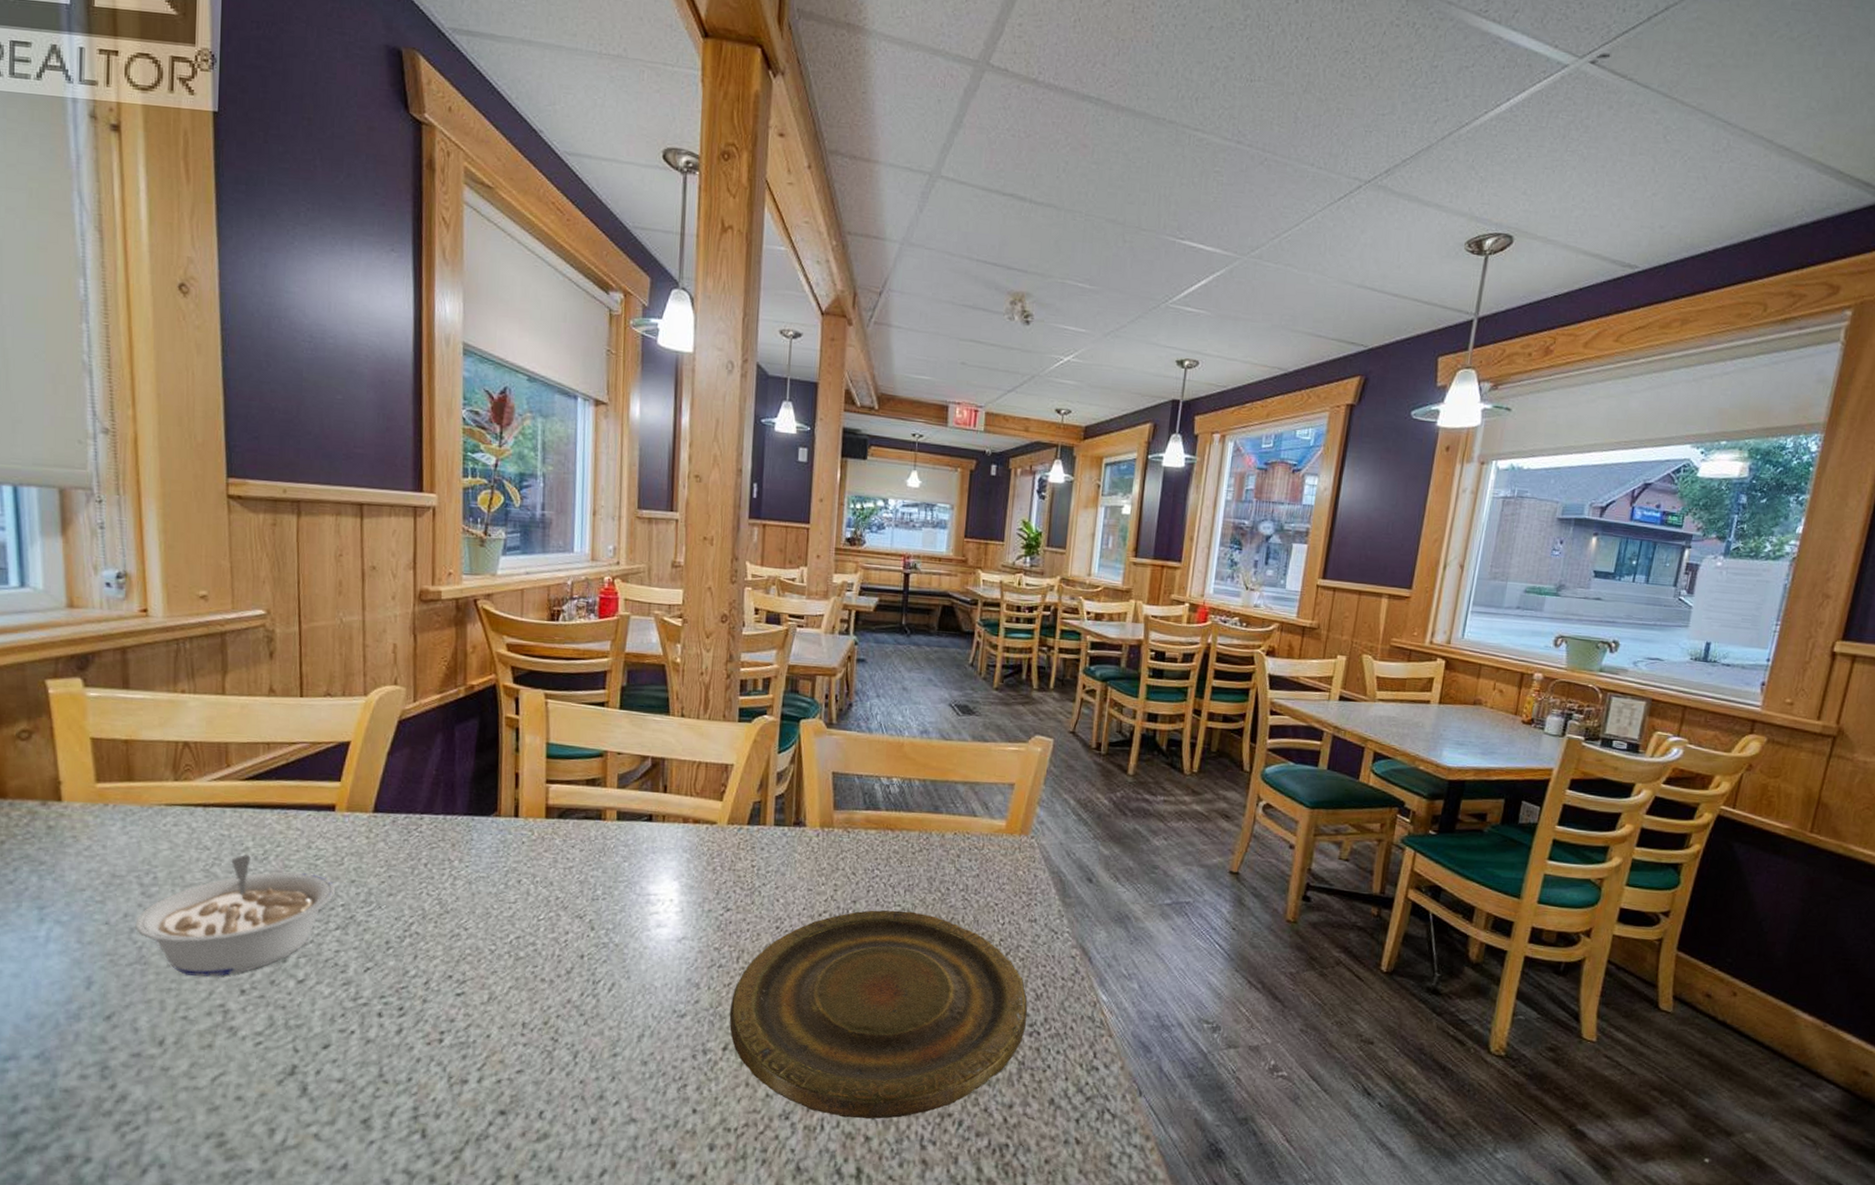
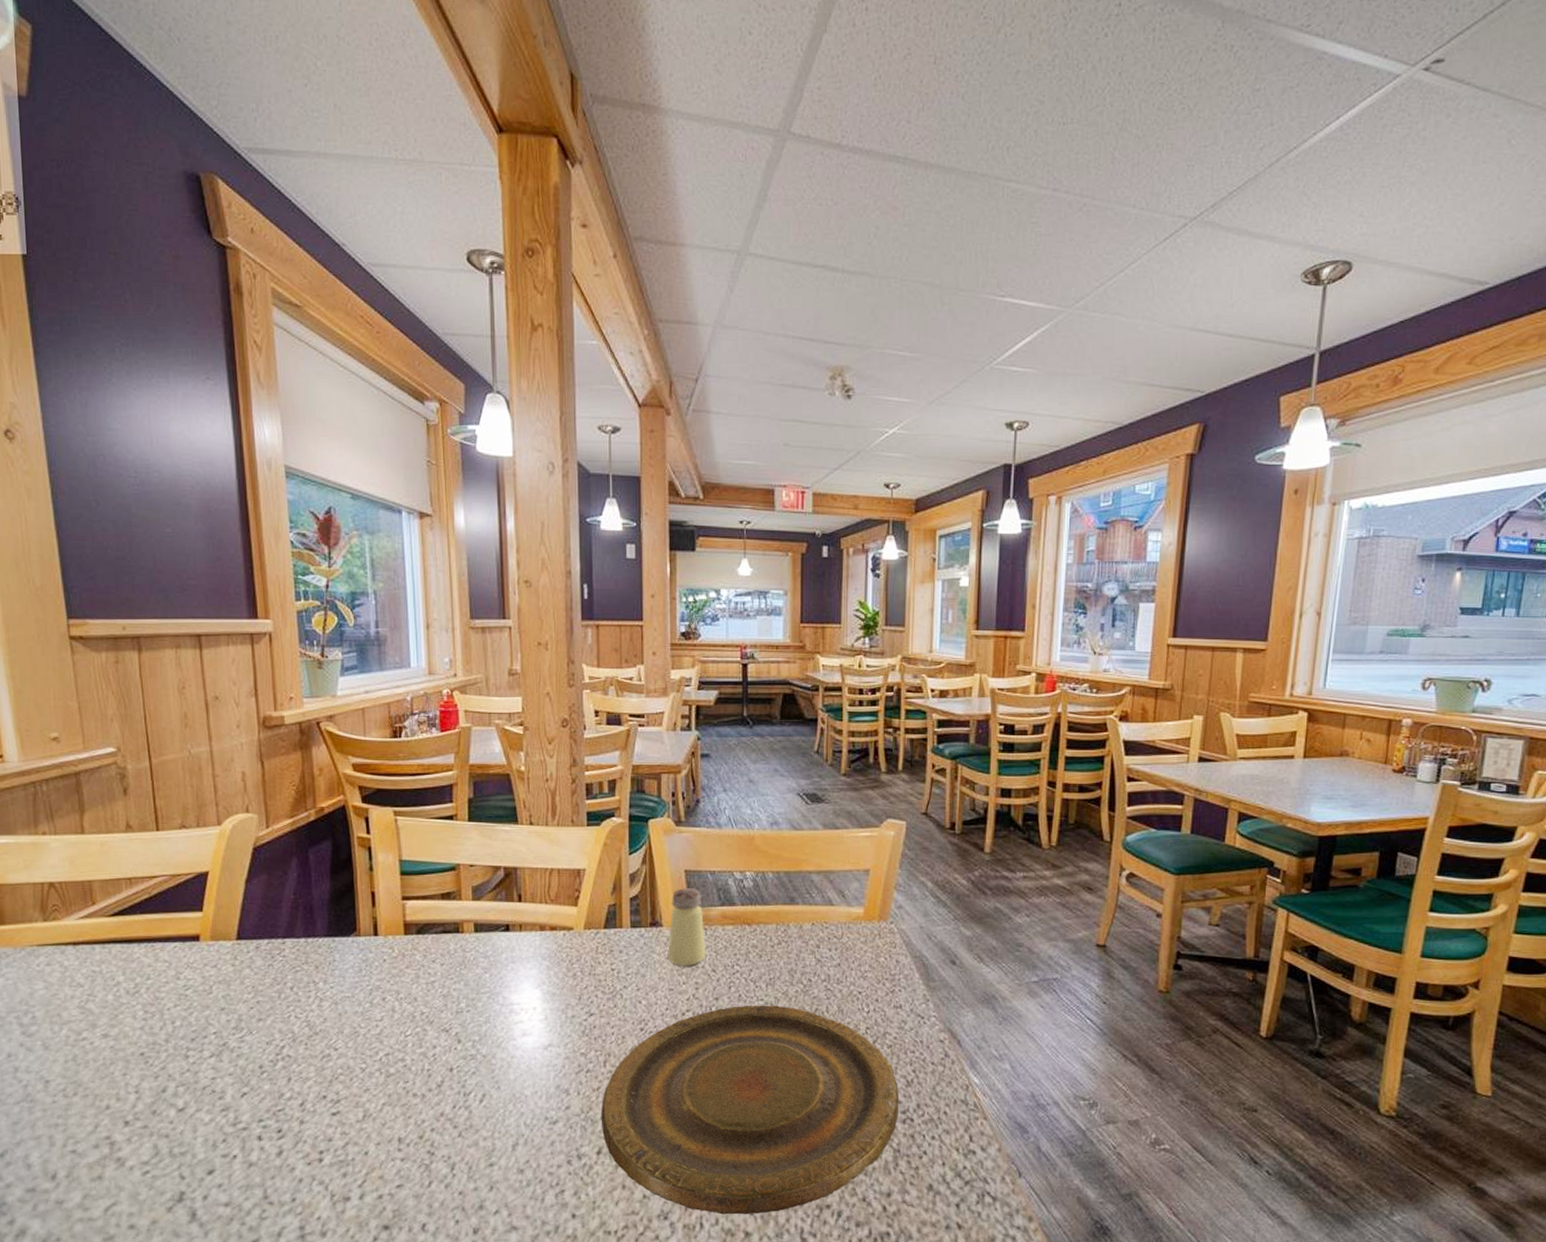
legume: present [135,855,336,977] -> none [19,990,207,1111]
saltshaker: none [808,790,848,868] -> present [667,888,707,967]

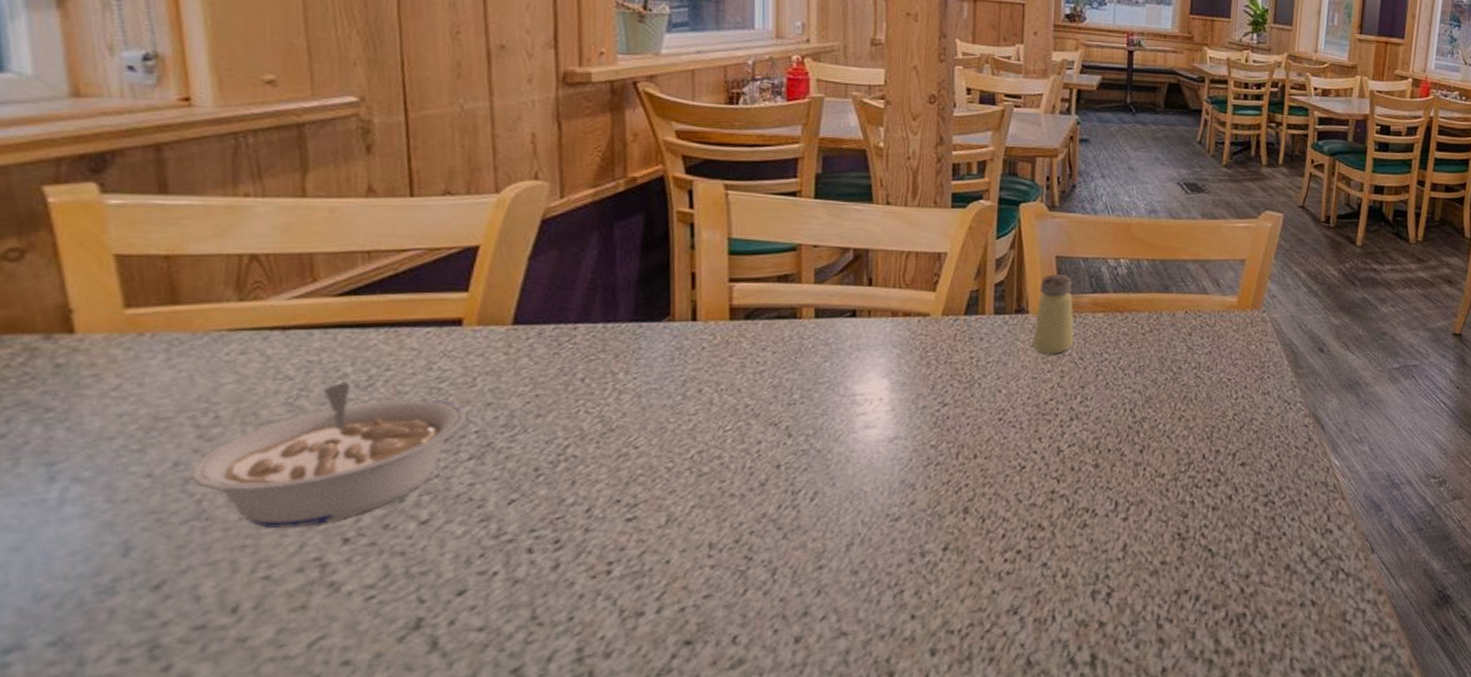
legume: none [19,990,207,1111] -> present [191,383,467,529]
plate: present [601,1005,899,1215] -> none [949,393,1262,606]

